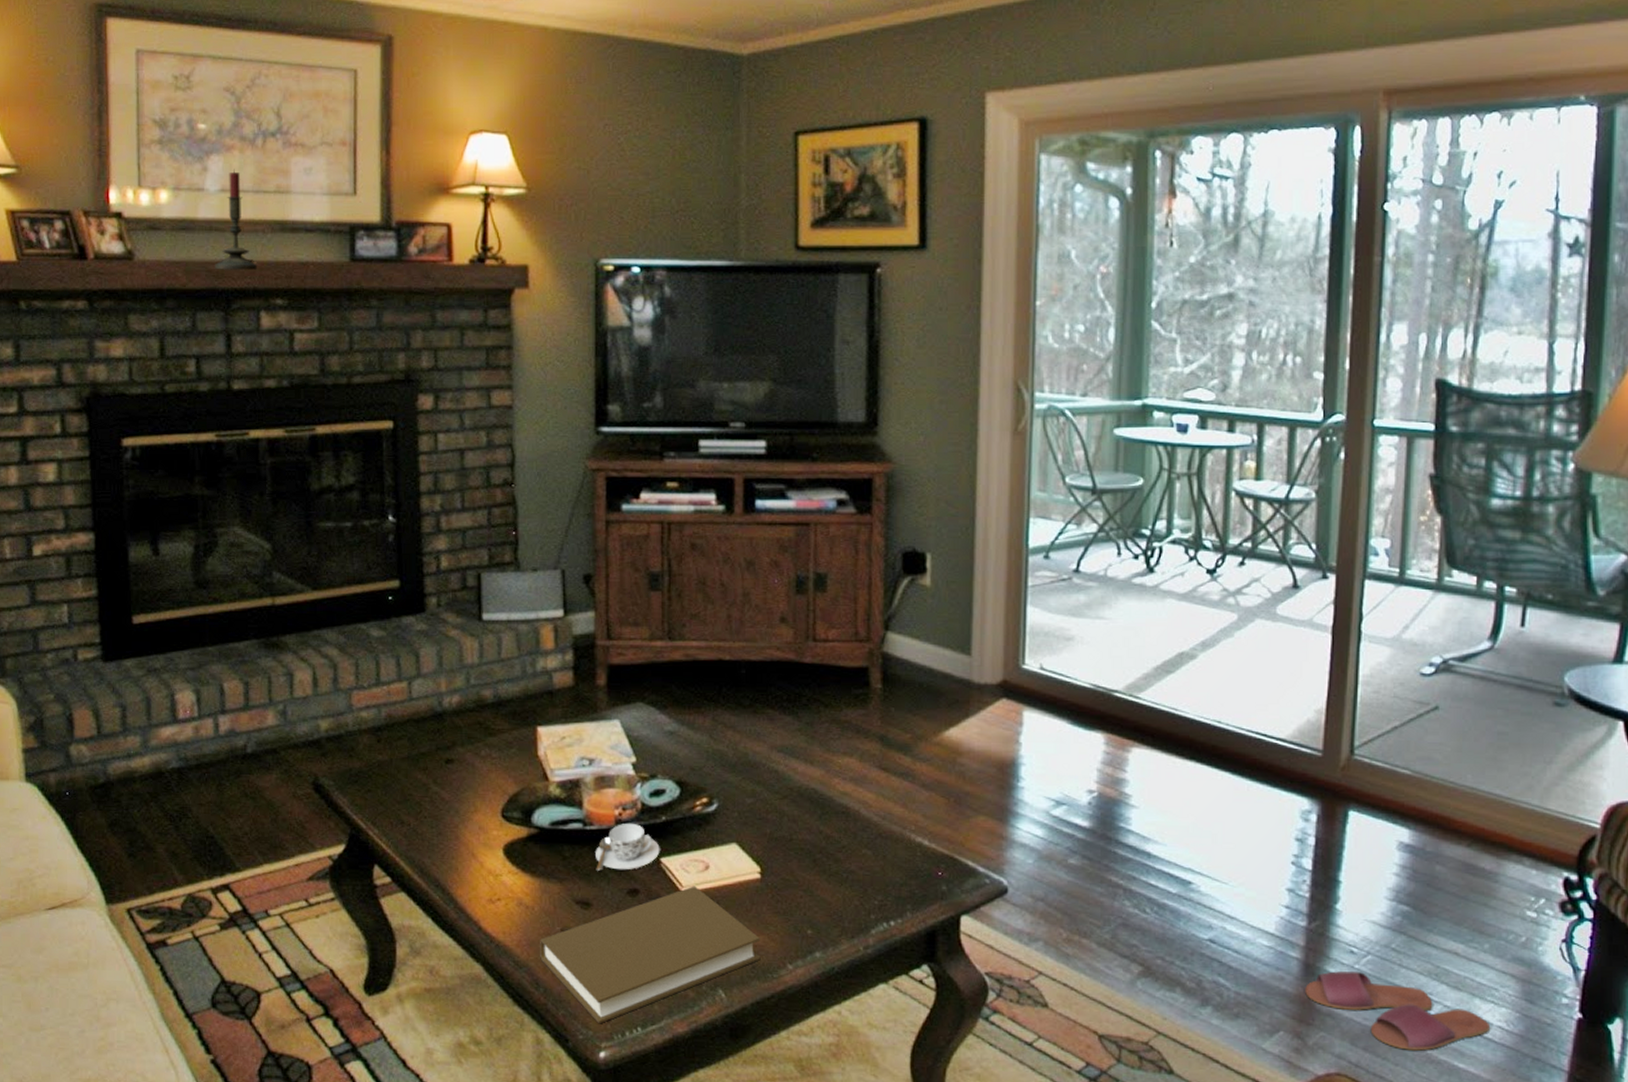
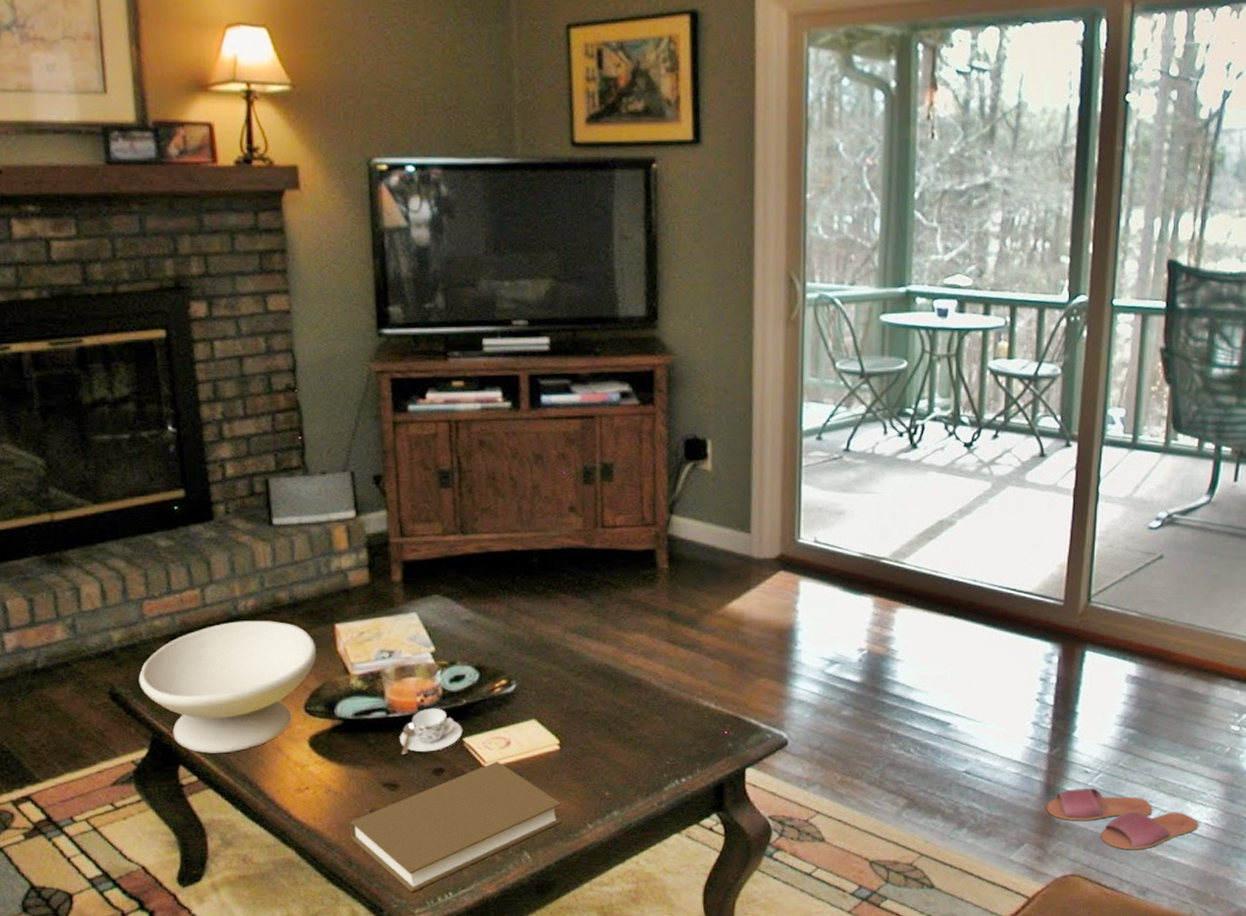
decorative bowl: none [342,717,517,855] -> present [138,620,317,754]

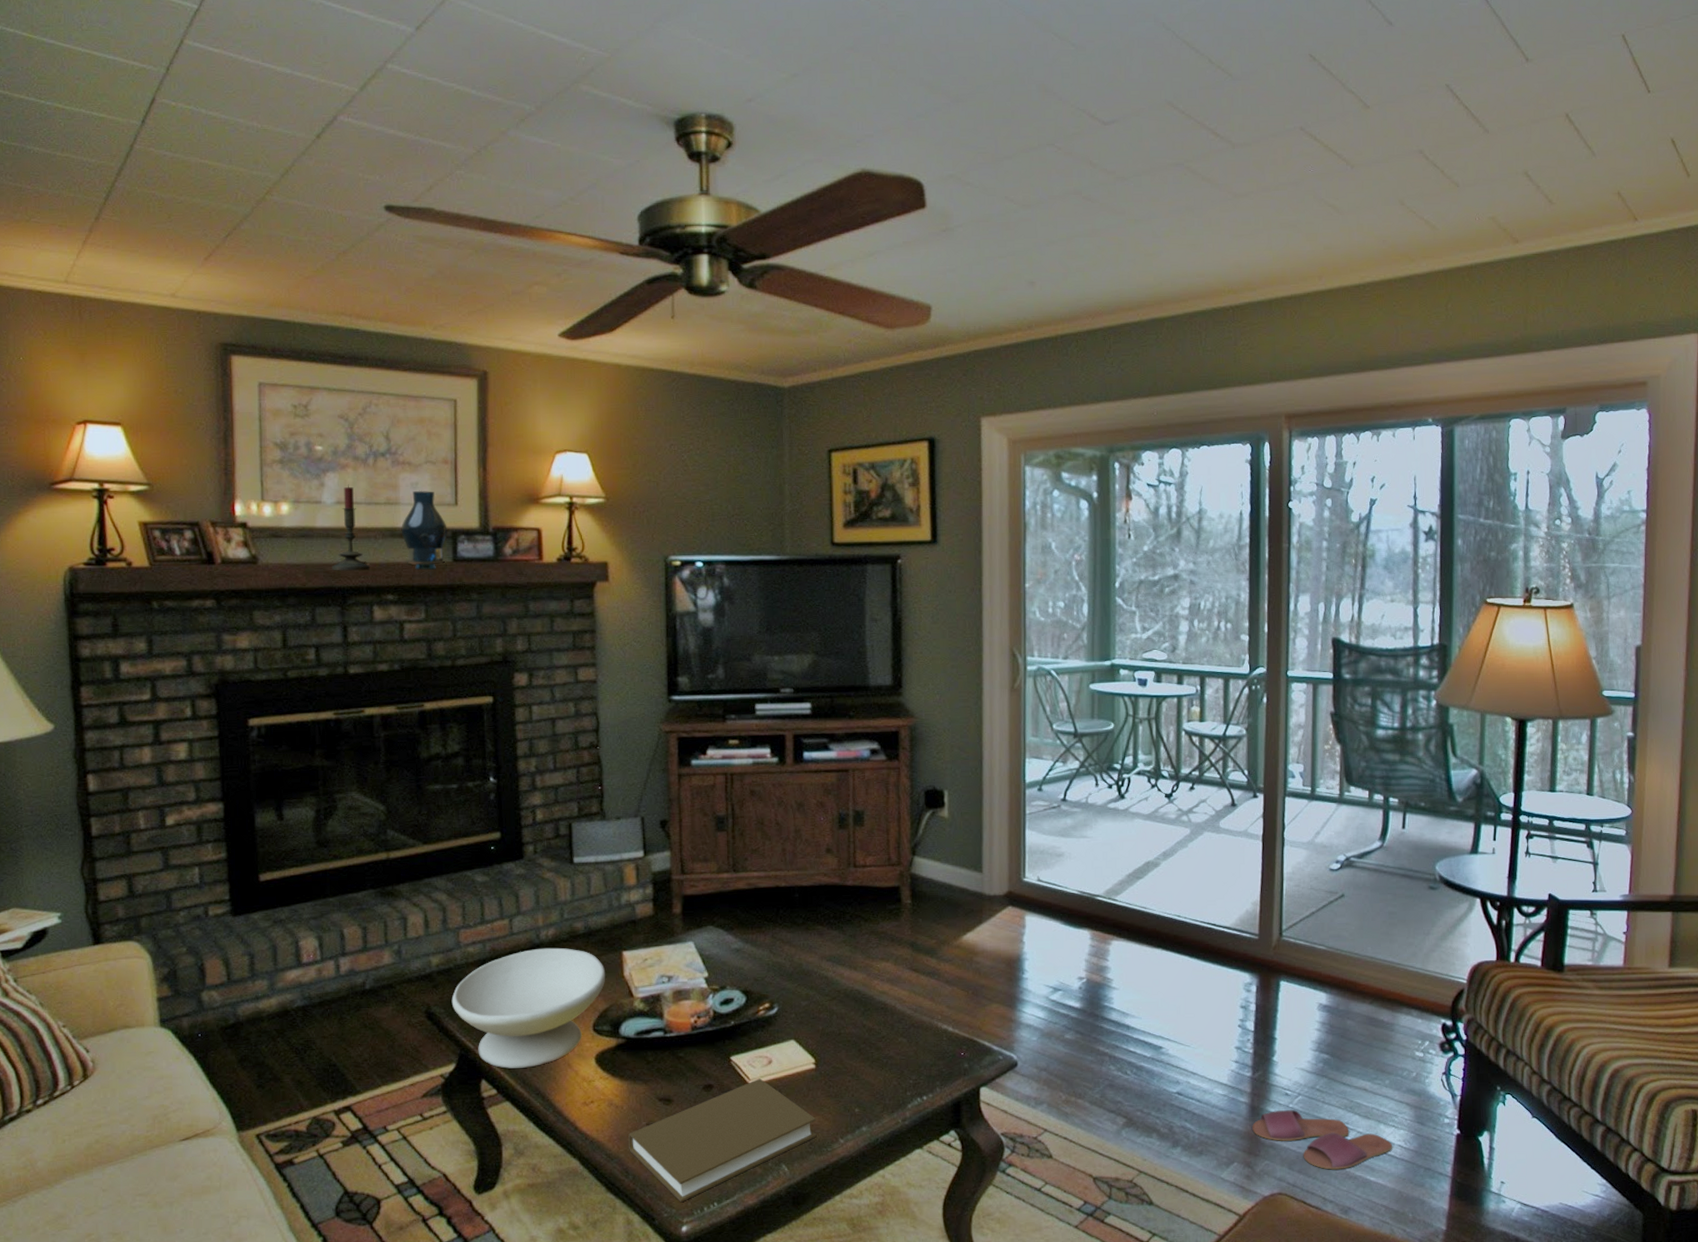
vase: none [38,75,97,175] -> present [401,491,447,570]
teacup: present [400,708,463,754] -> none [675,1028,730,1071]

